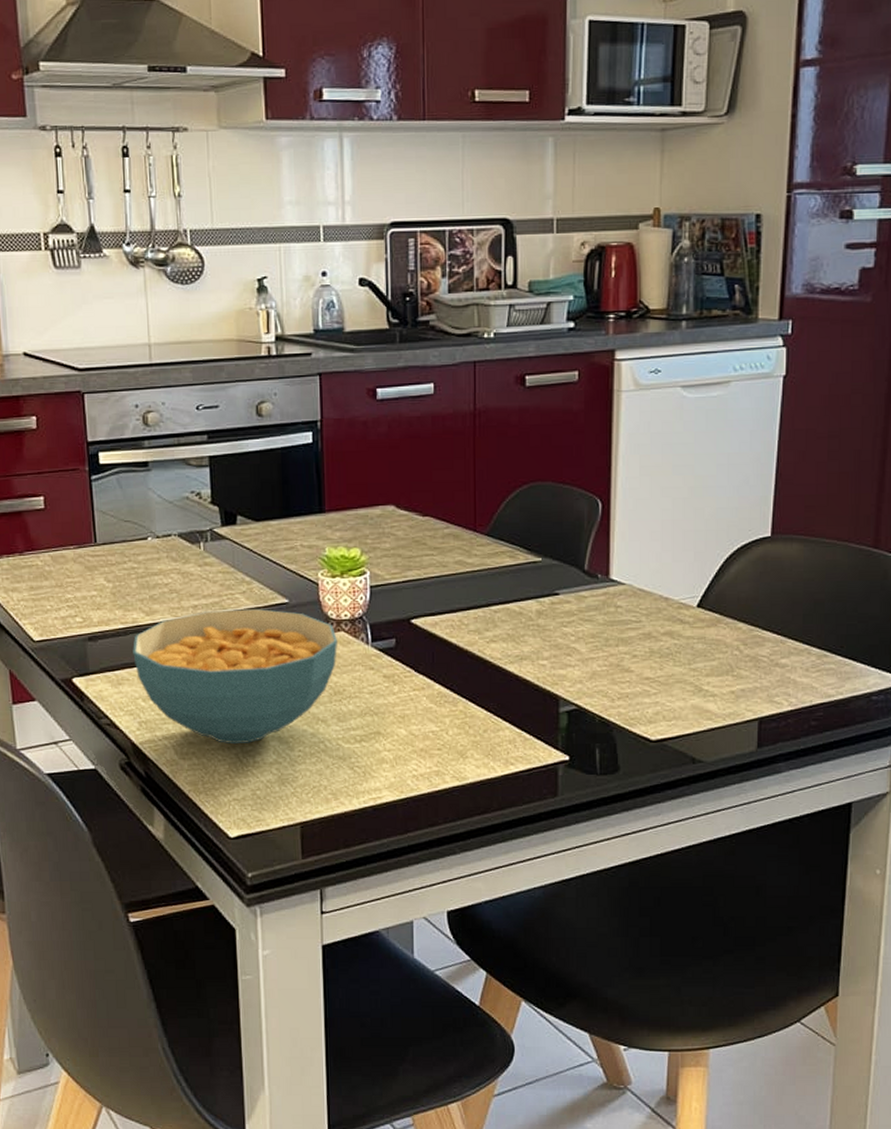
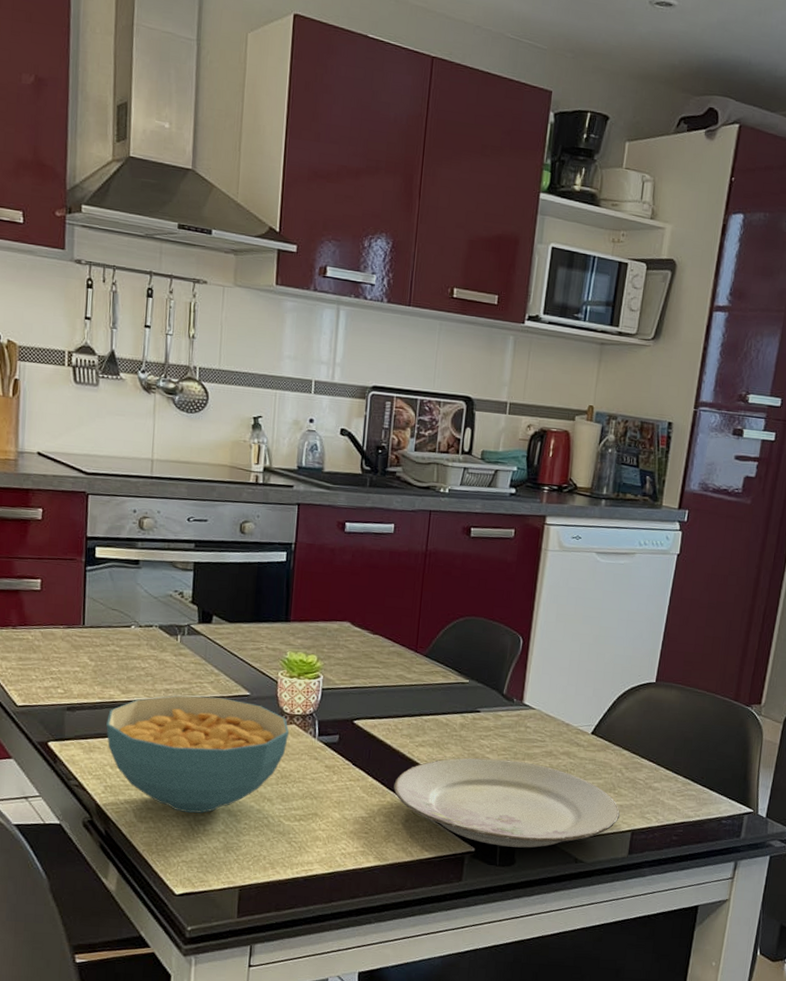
plate: none [465,648,743,751] -> present [393,758,621,848]

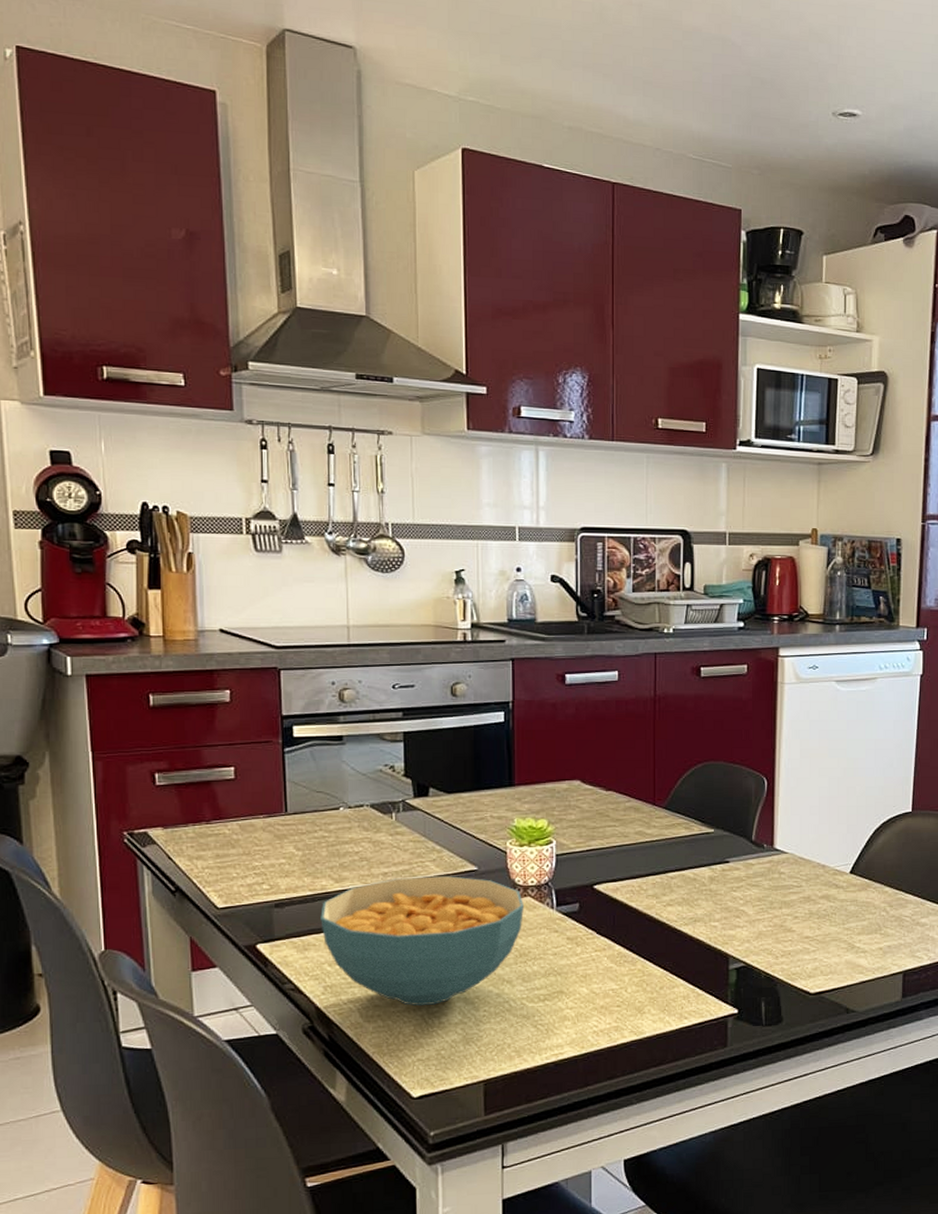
plate: present [393,758,621,848] -> none [644,910,890,1004]

